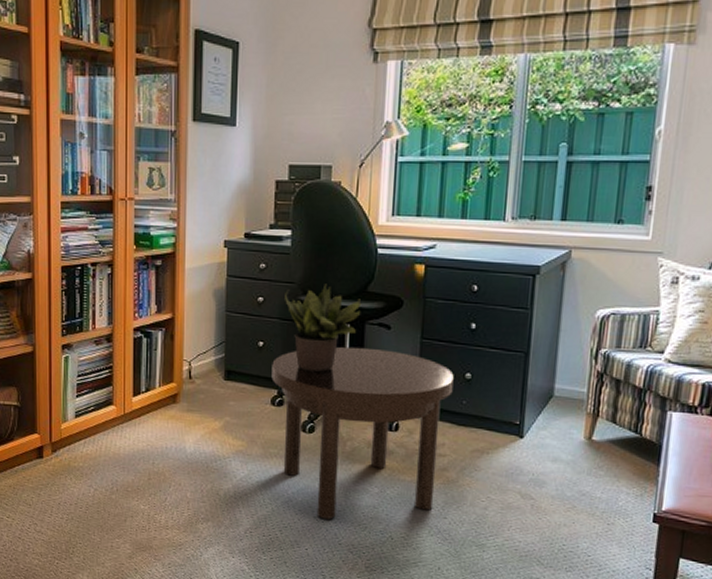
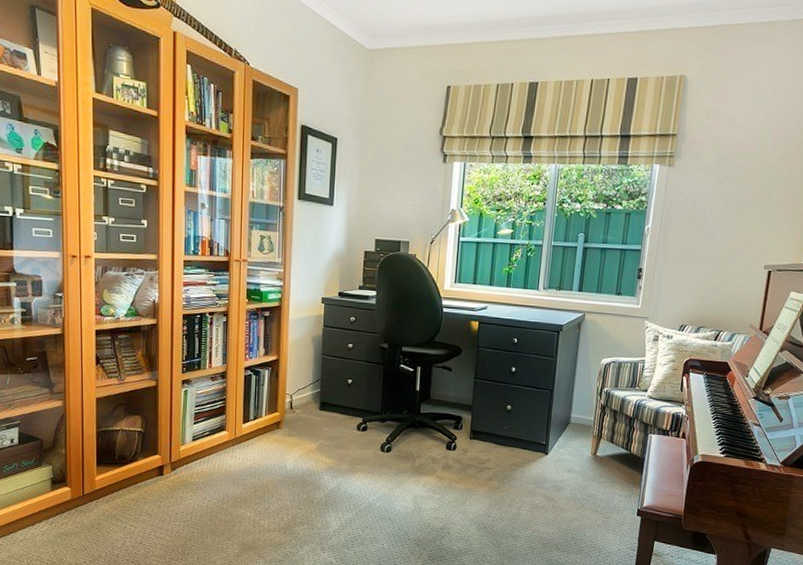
side table: present [271,346,454,519] -> none [358,384,498,520]
potted plant: present [285,283,362,372] -> none [370,334,430,404]

